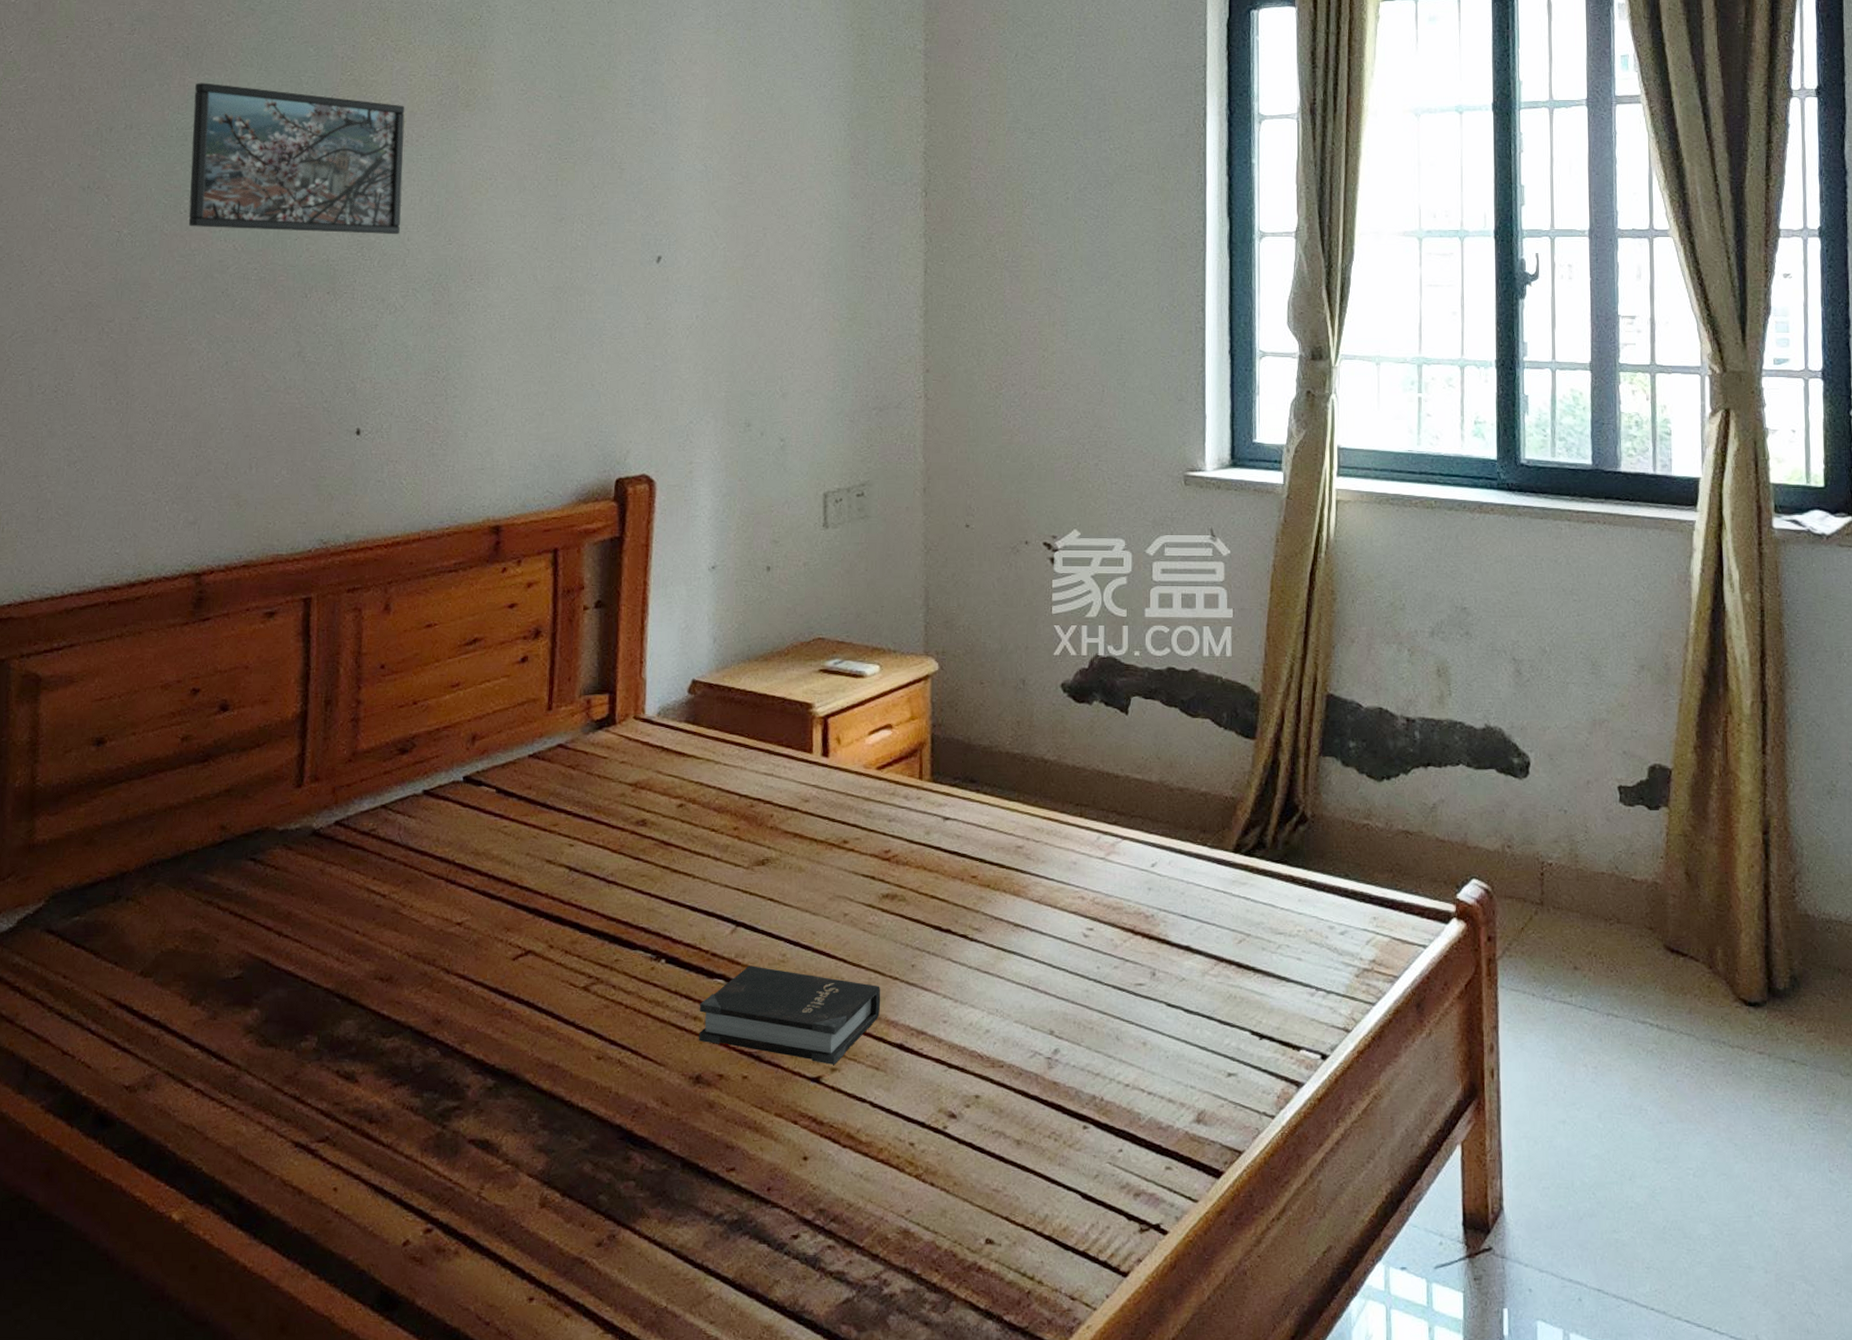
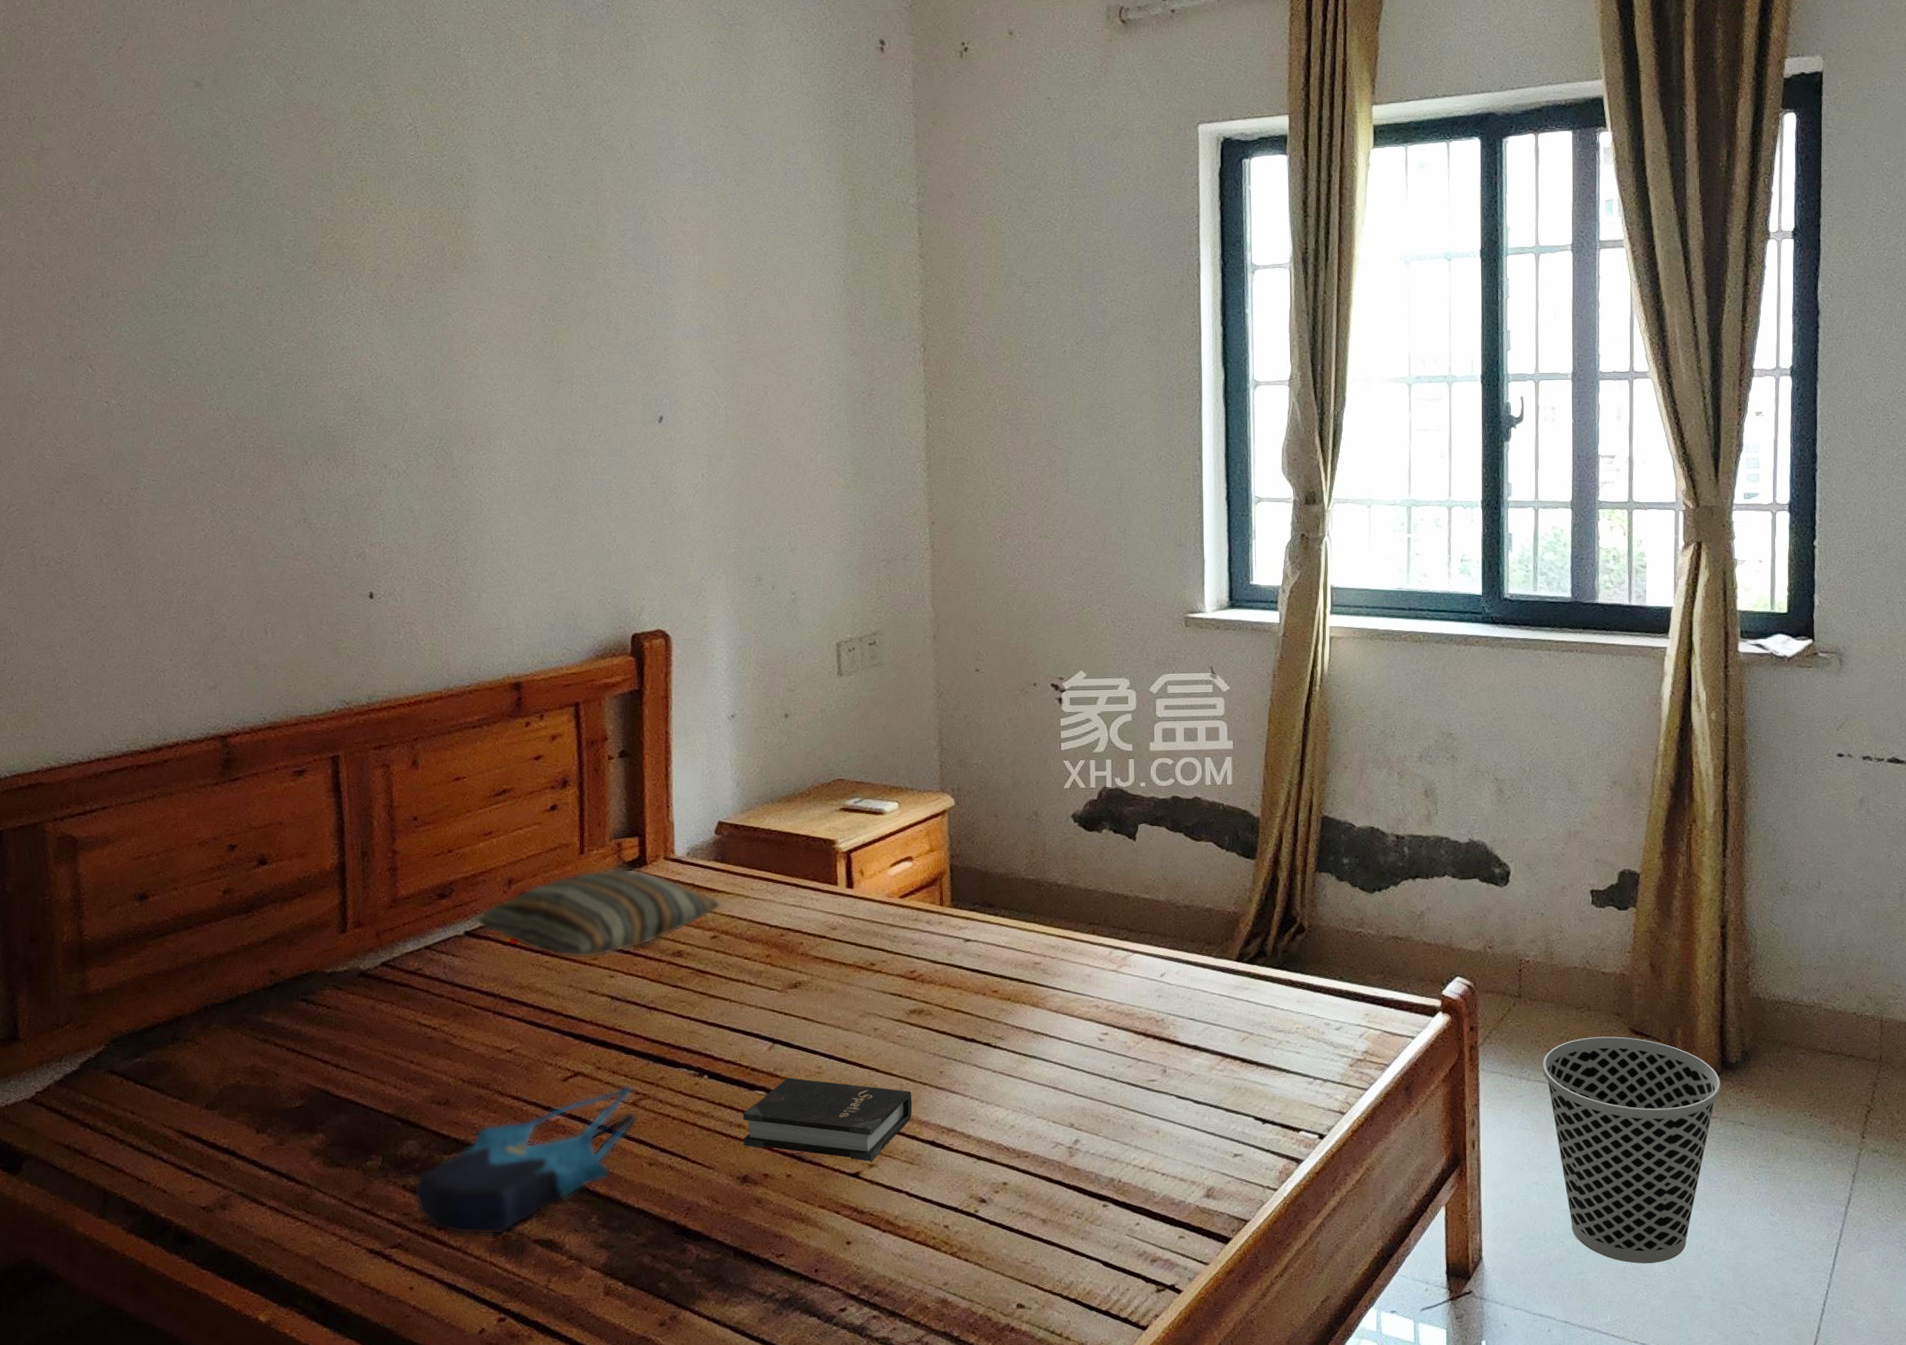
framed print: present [188,82,405,234] -> none [171,248,396,400]
tote bag: none [347,967,588,1132] -> present [414,1085,637,1235]
pillow: none [435,727,691,825] -> present [475,868,722,959]
wastebasket: none [1568,953,1768,1224] -> present [1542,1036,1721,1264]

